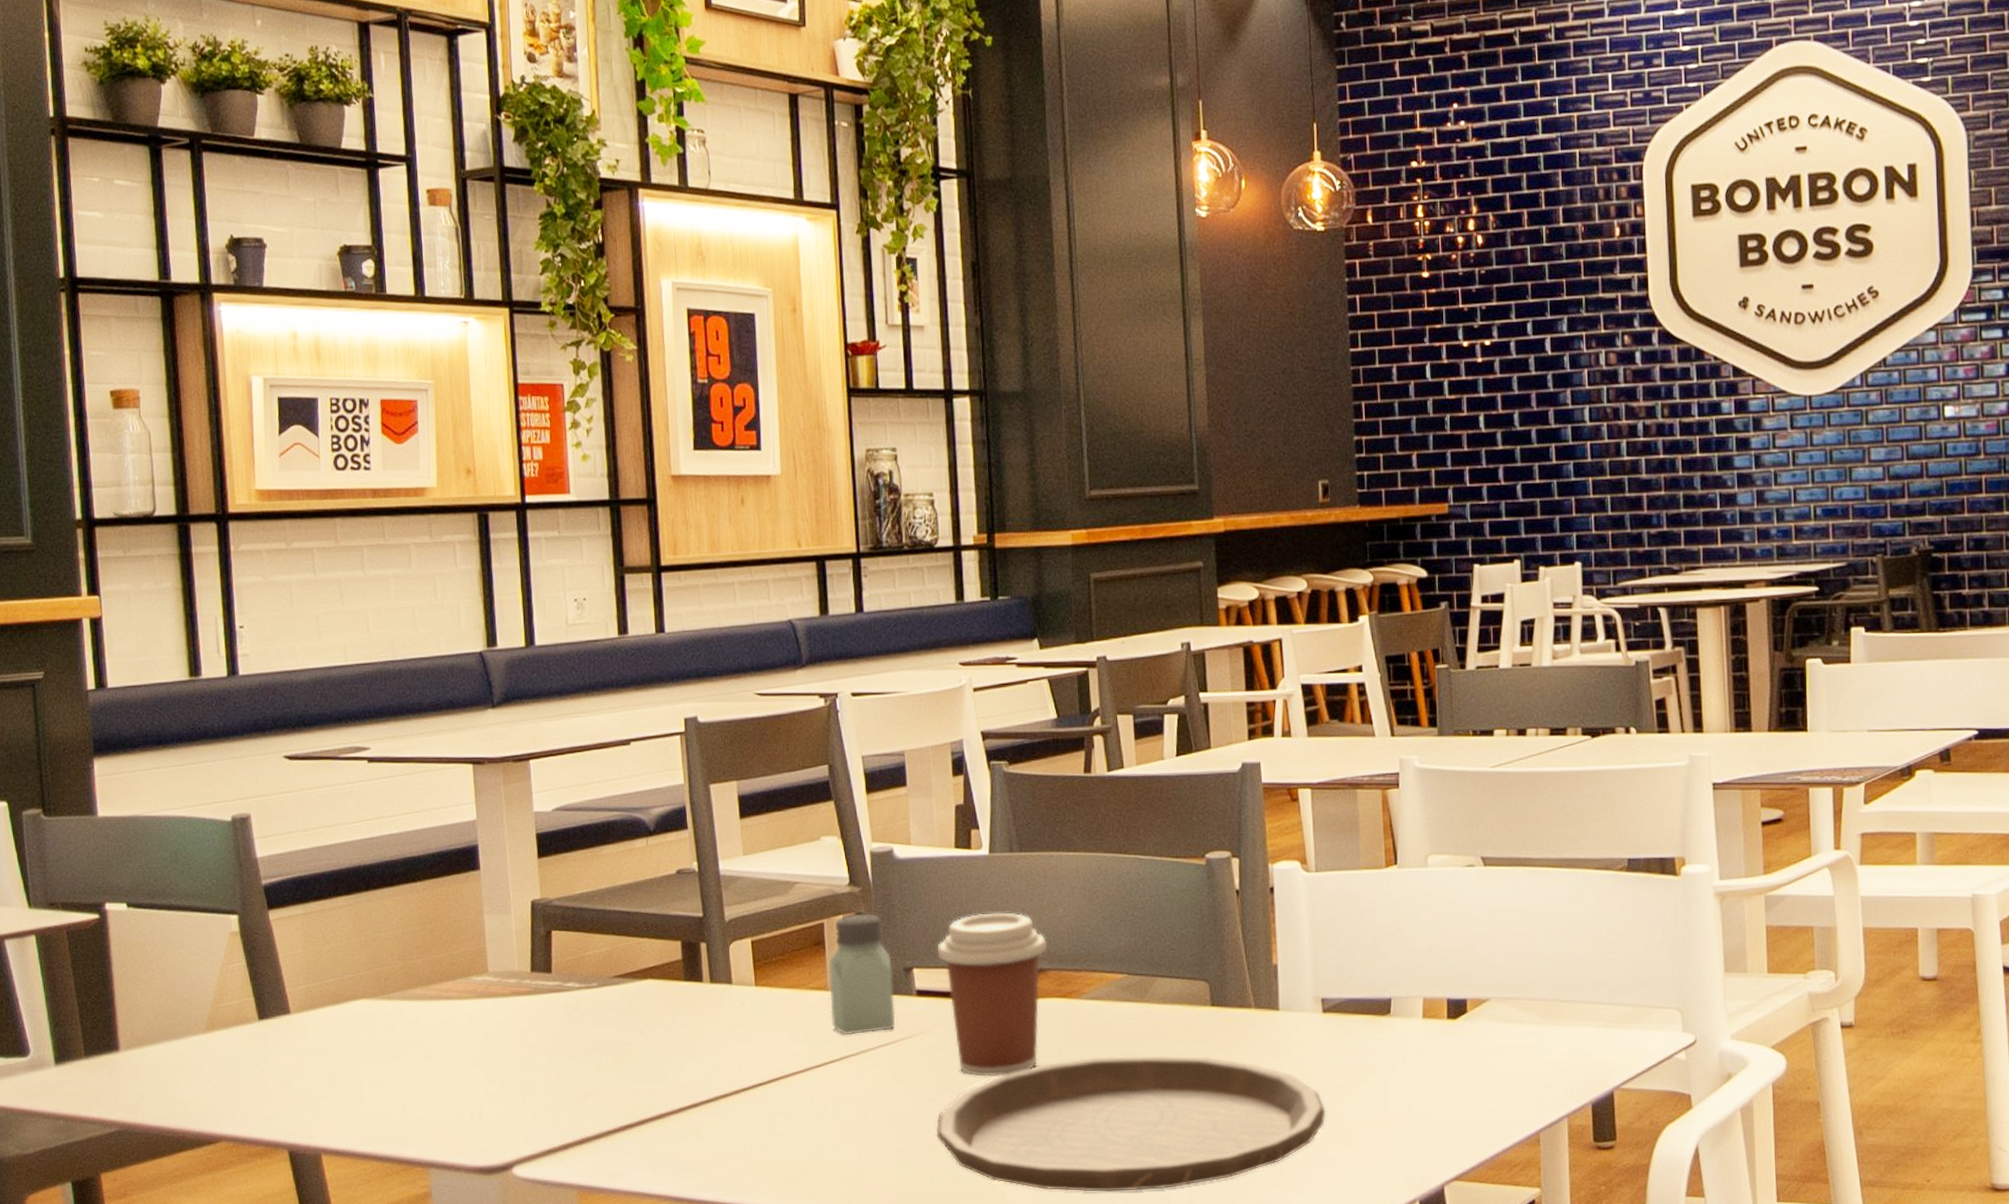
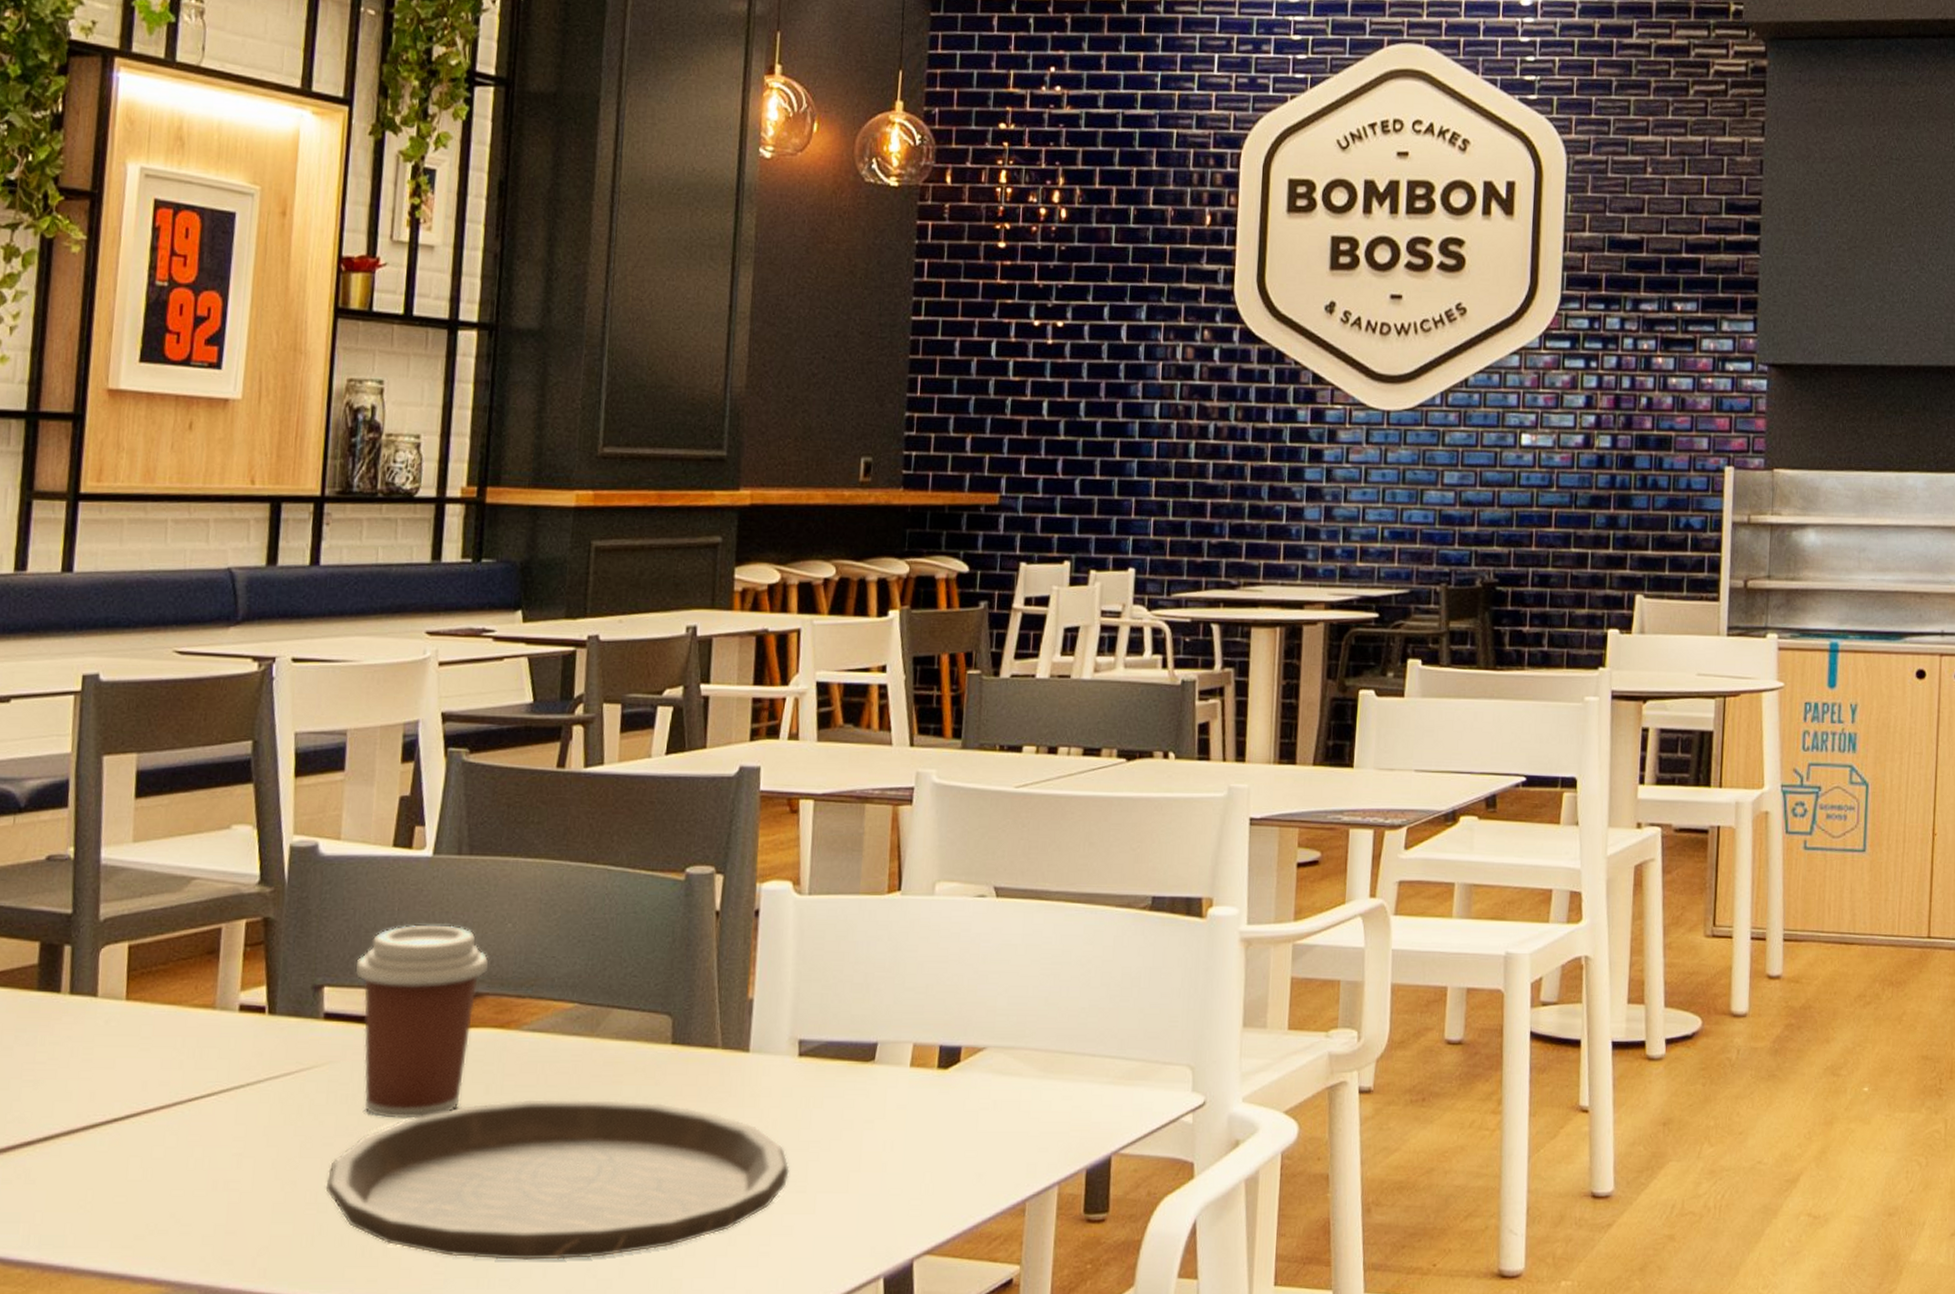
saltshaker: present [828,914,895,1035] -> none [215,919,300,1064]

